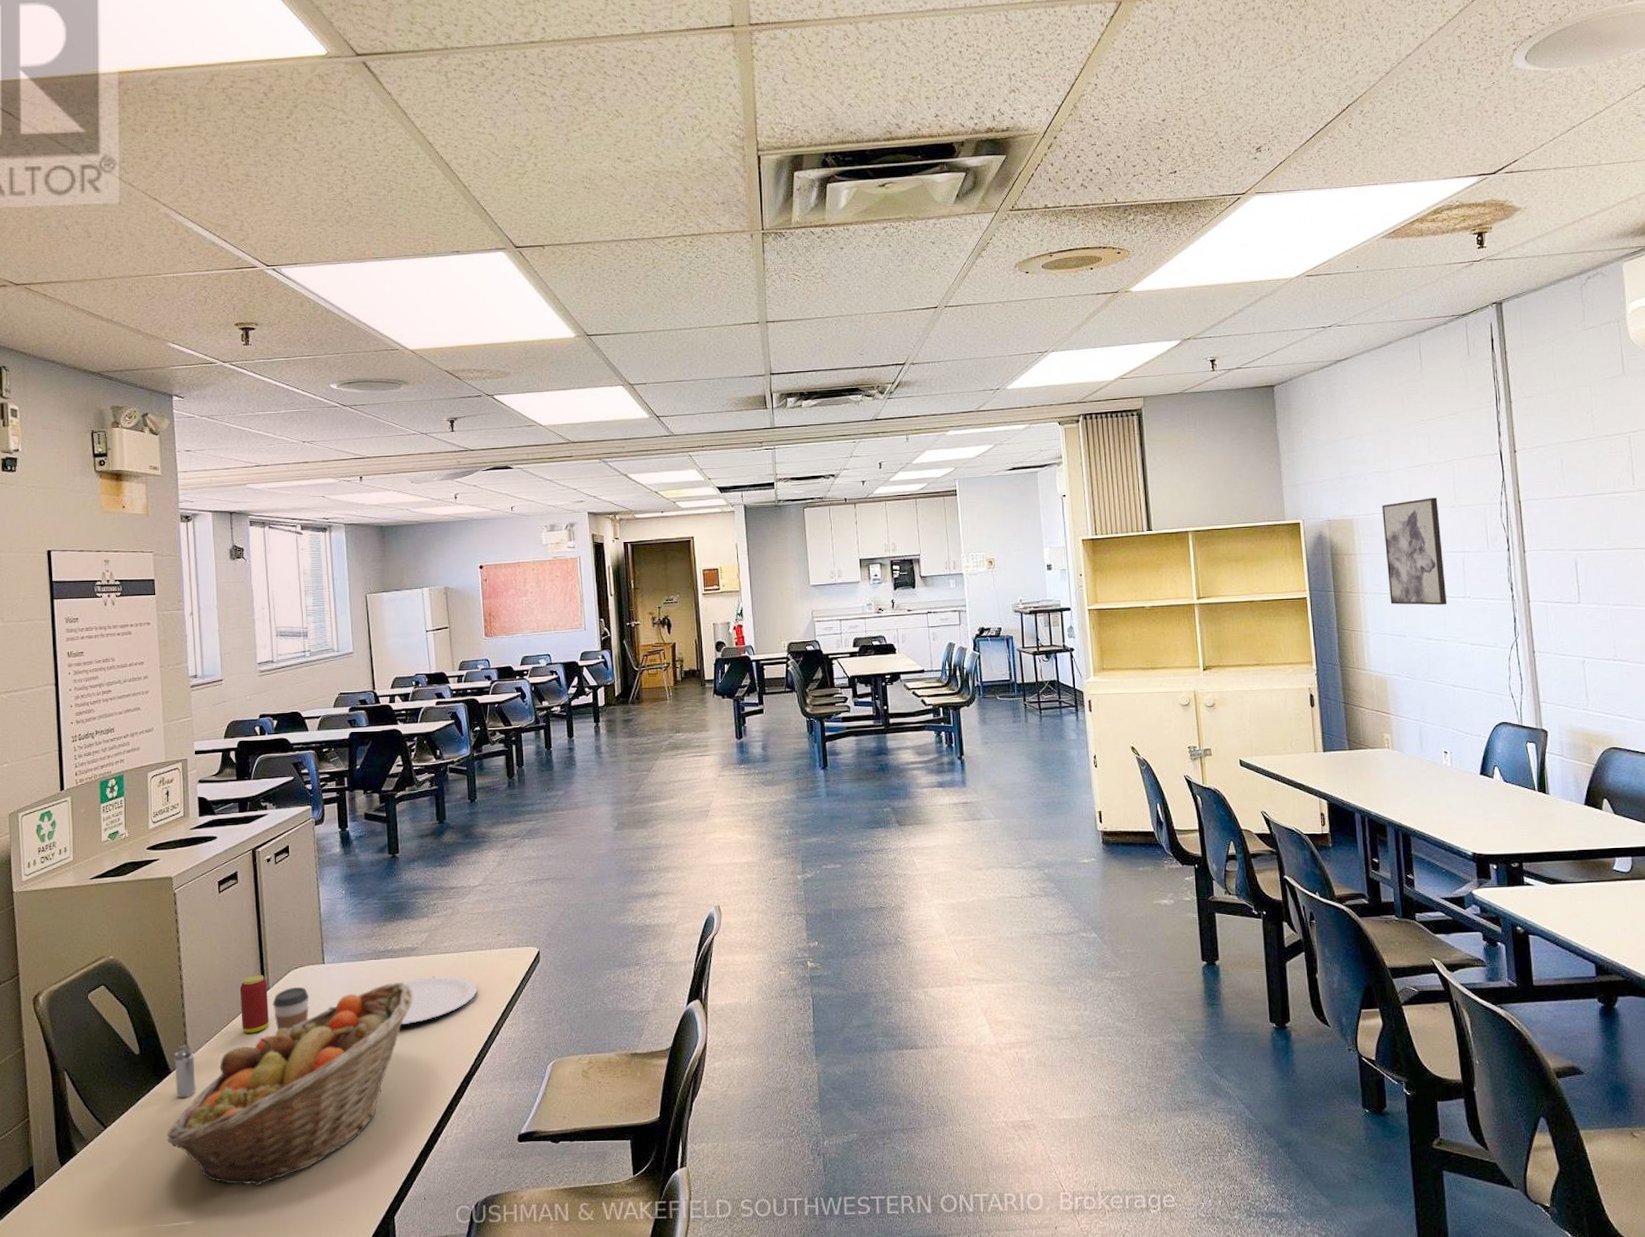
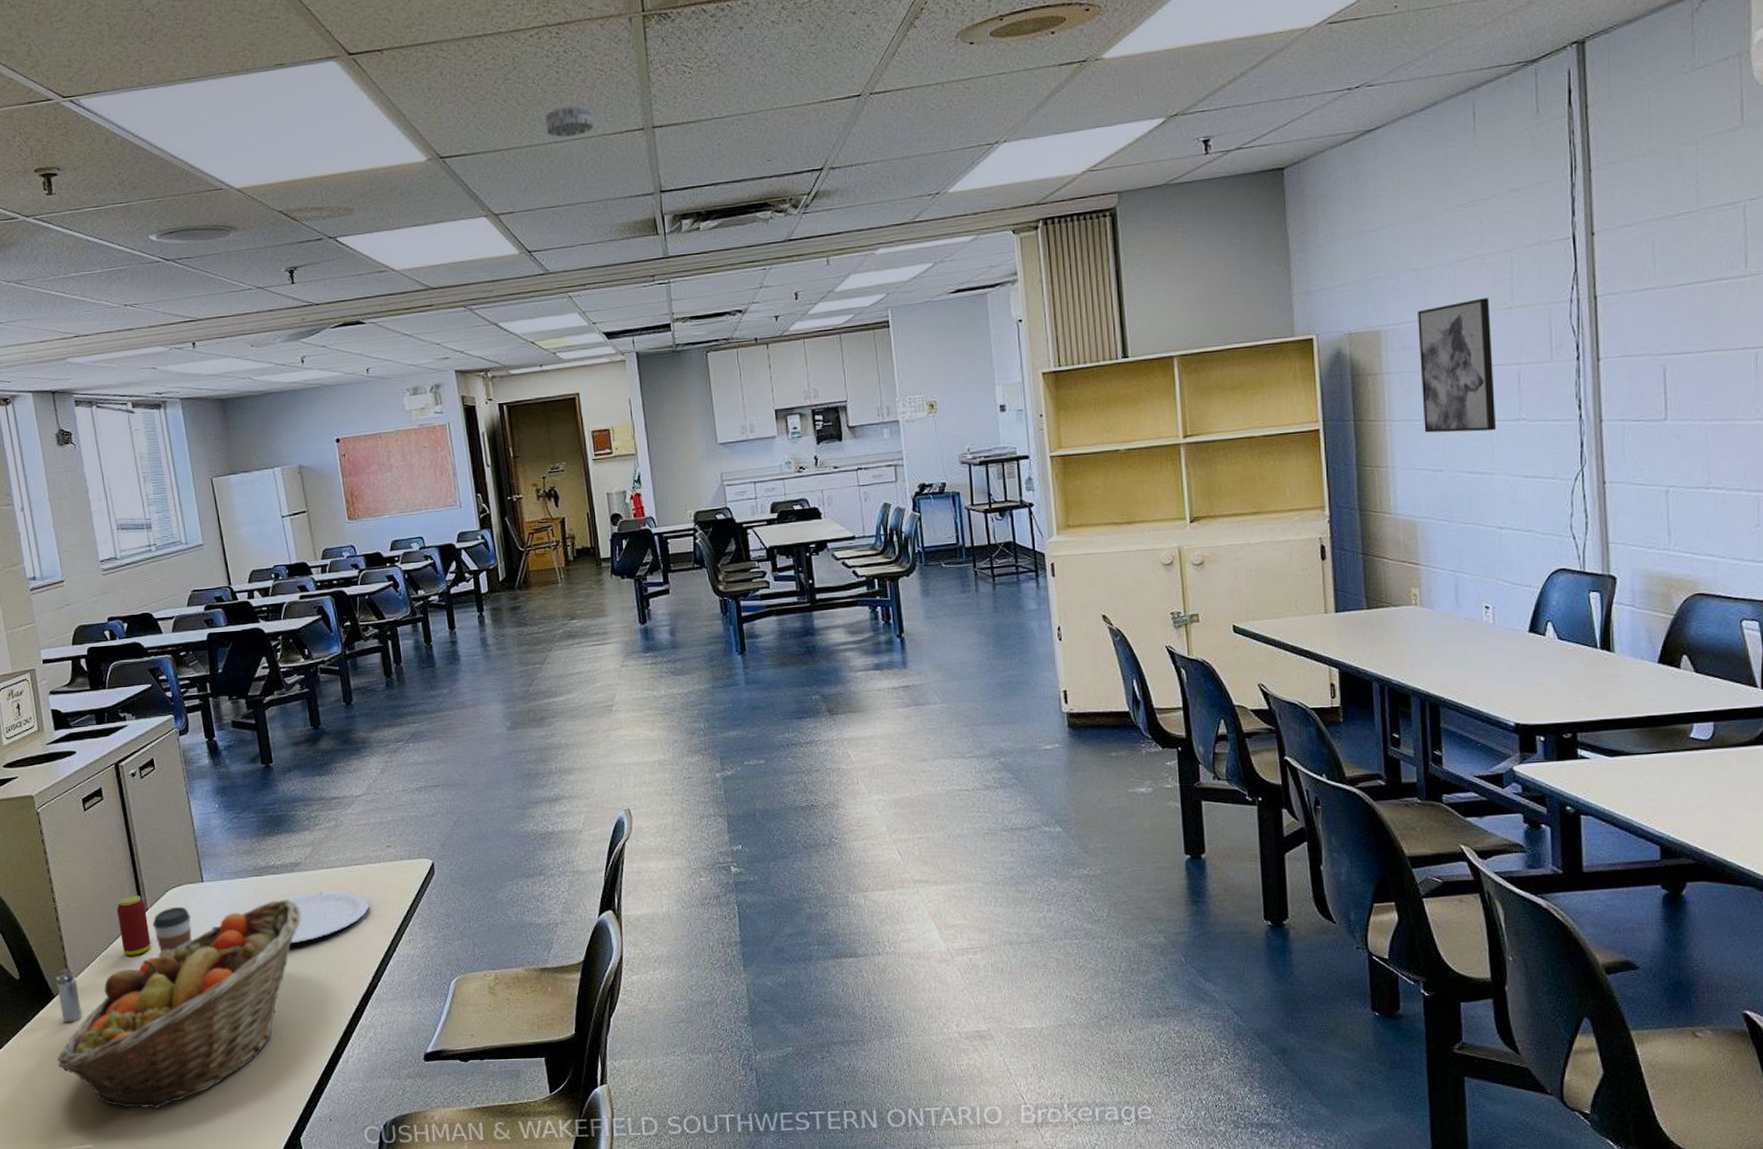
smoke detector: none [677,300,717,325] -> present [545,105,593,137]

